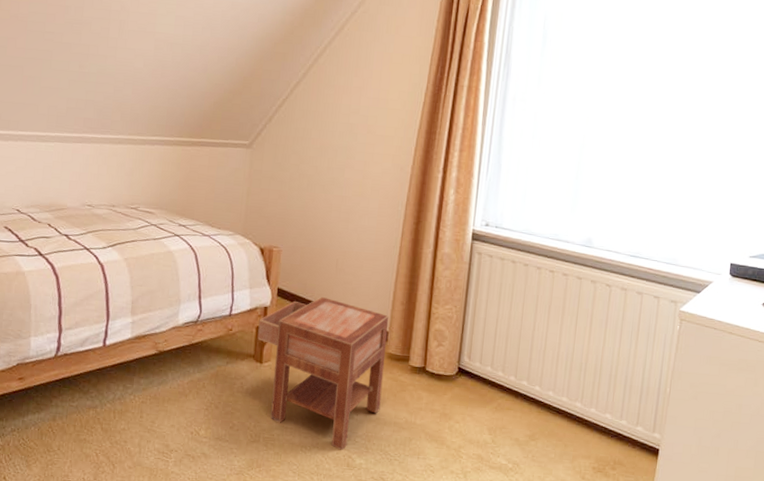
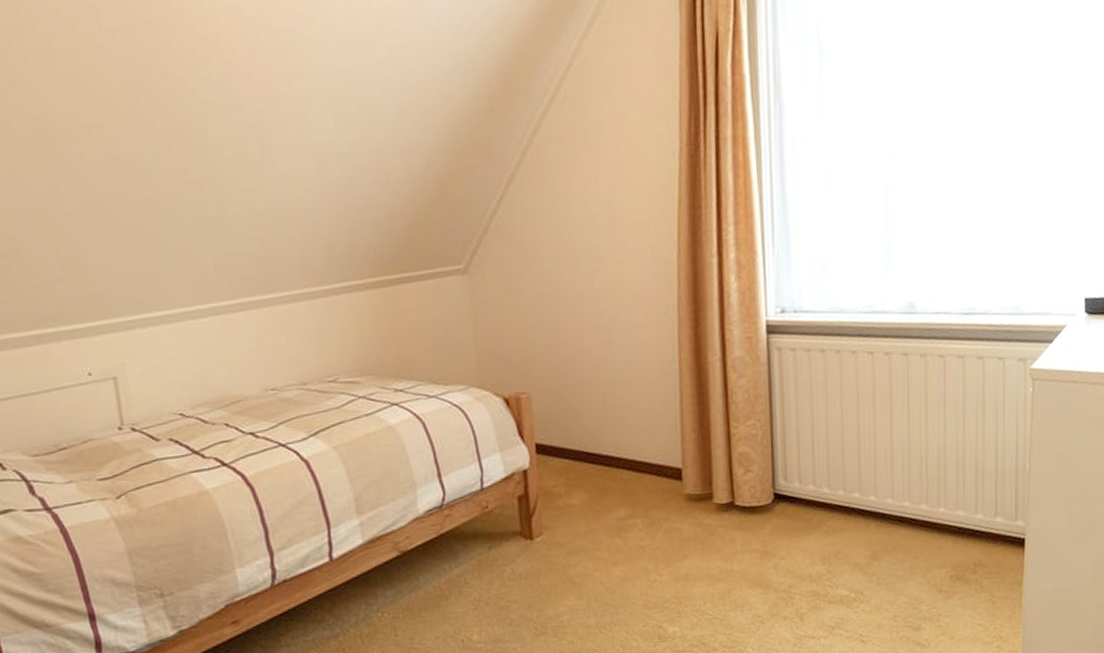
nightstand: present [257,296,389,450] -> none [519,442,687,622]

